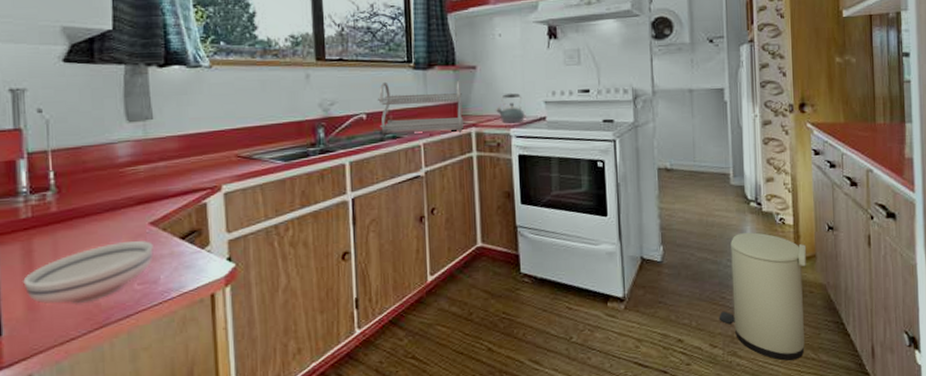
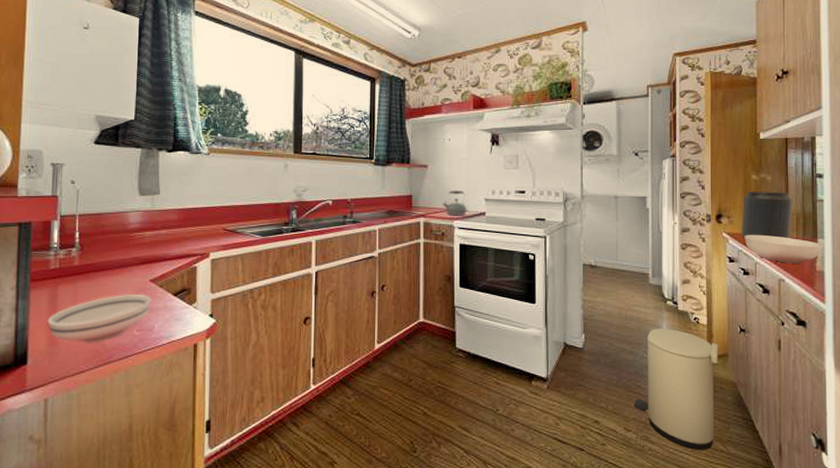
dish rack: present [378,80,463,136] -> none [342,174,414,222]
soda can: none [826,74,879,127] -> present [741,191,793,239]
bowl: none [829,122,911,152] -> present [744,234,823,263]

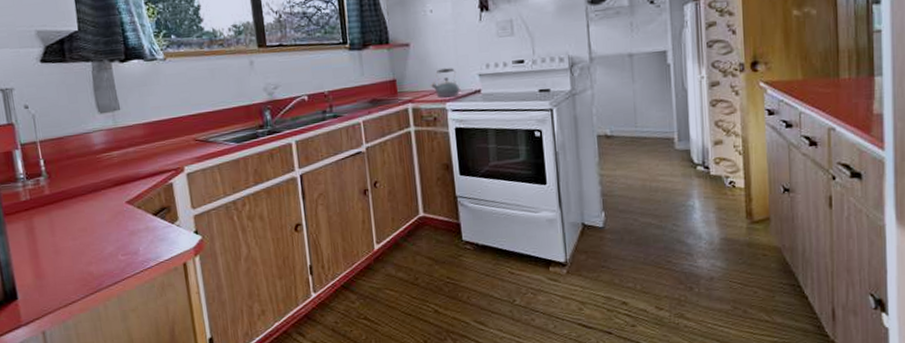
bowl: present [47,294,152,343] -> none [29,217,133,273]
pedal bin: present [633,328,719,450] -> none [664,196,760,323]
soda can: present [741,191,793,239] -> none [781,26,844,85]
bowl: present [744,234,823,263] -> none [785,79,881,110]

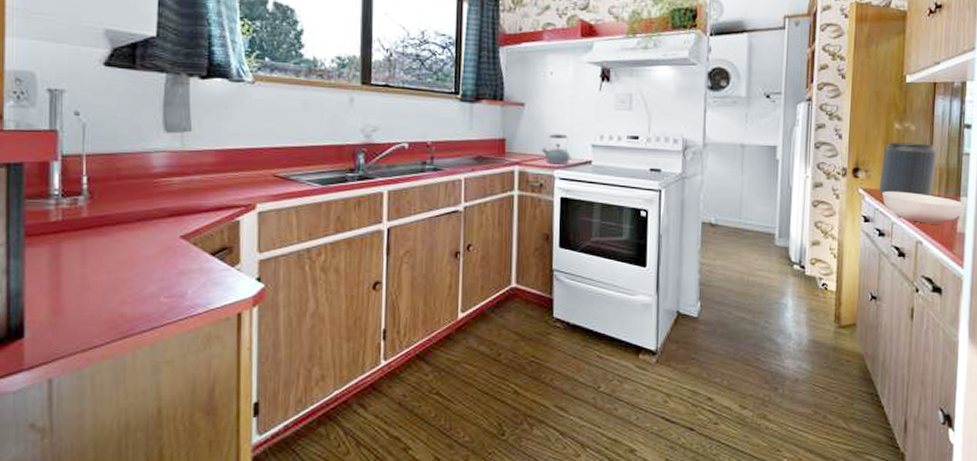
soda can: none [781,26,844,85] -> present [878,142,937,197]
bowl: none [785,79,881,110] -> present [882,190,966,224]

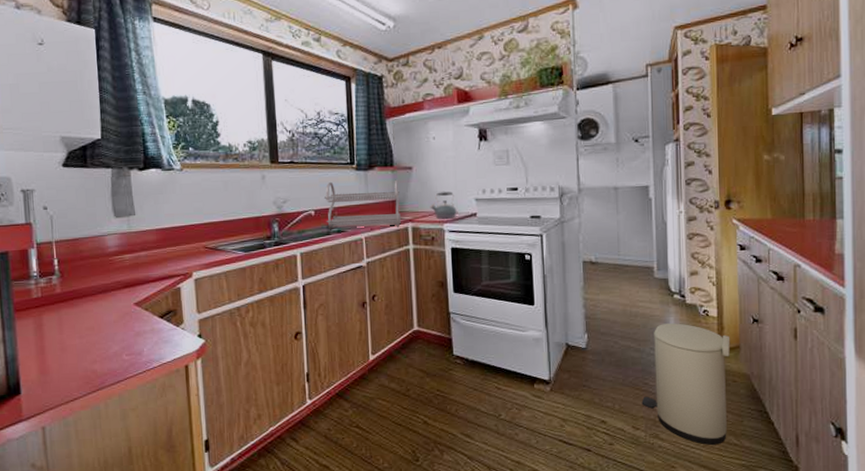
dish rack: none [421,111,508,171] -> present [325,179,401,231]
pedal bin: none [751,295,848,428] -> present [641,323,731,445]
soda can: present [878,142,937,197] -> none [752,171,809,223]
bowl: present [882,190,966,224] -> none [756,218,842,248]

